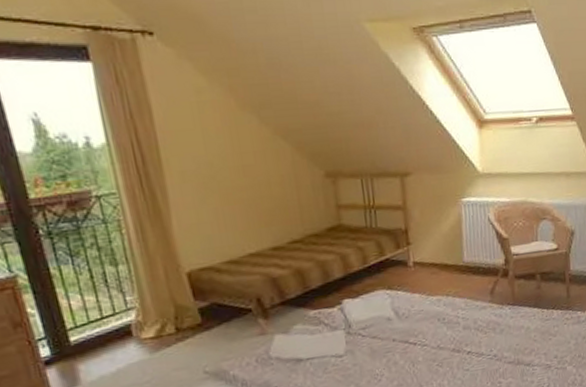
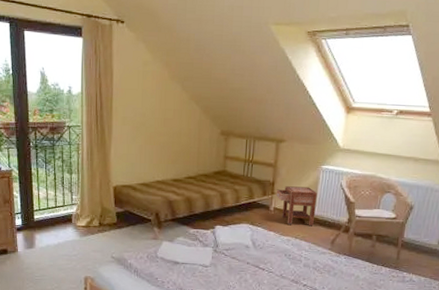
nightstand: none [412,228,466,280] -> present [276,186,317,227]

